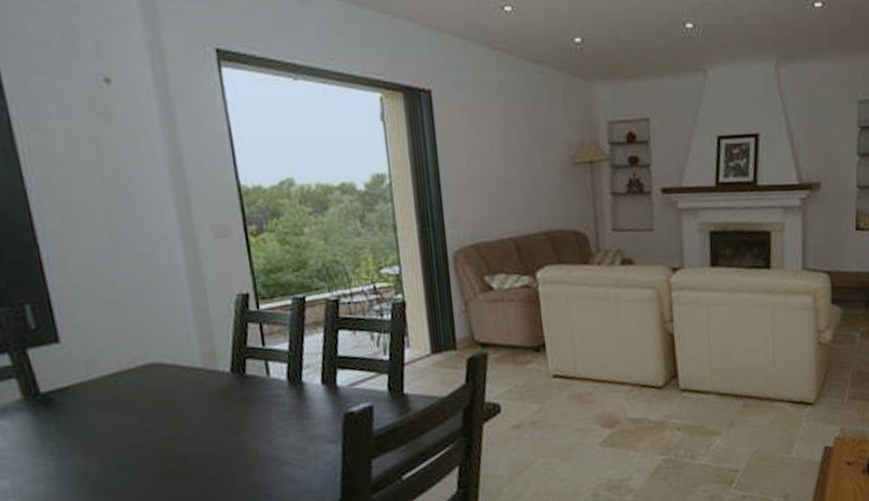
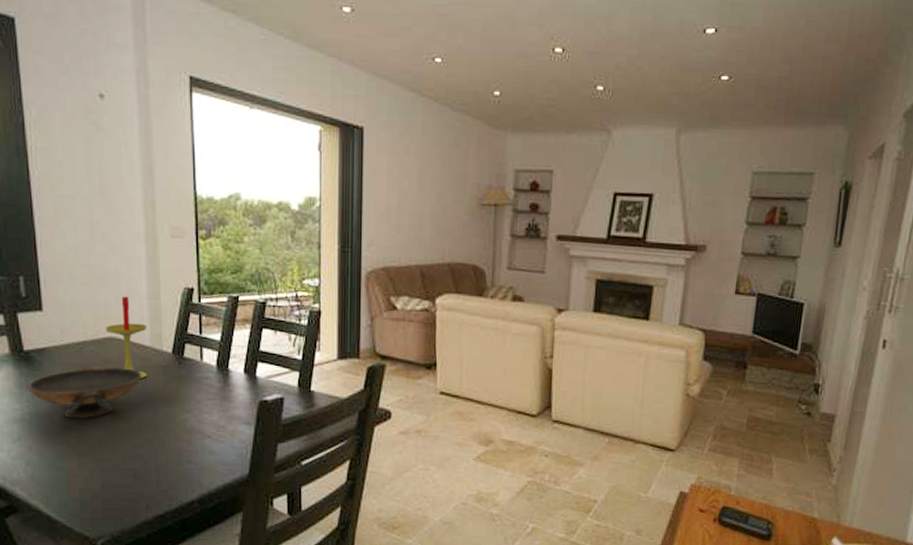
decorative bowl: none [49,397,197,466] -> present [27,365,142,419]
candle: none [143,313,203,408] -> present [105,296,148,379]

